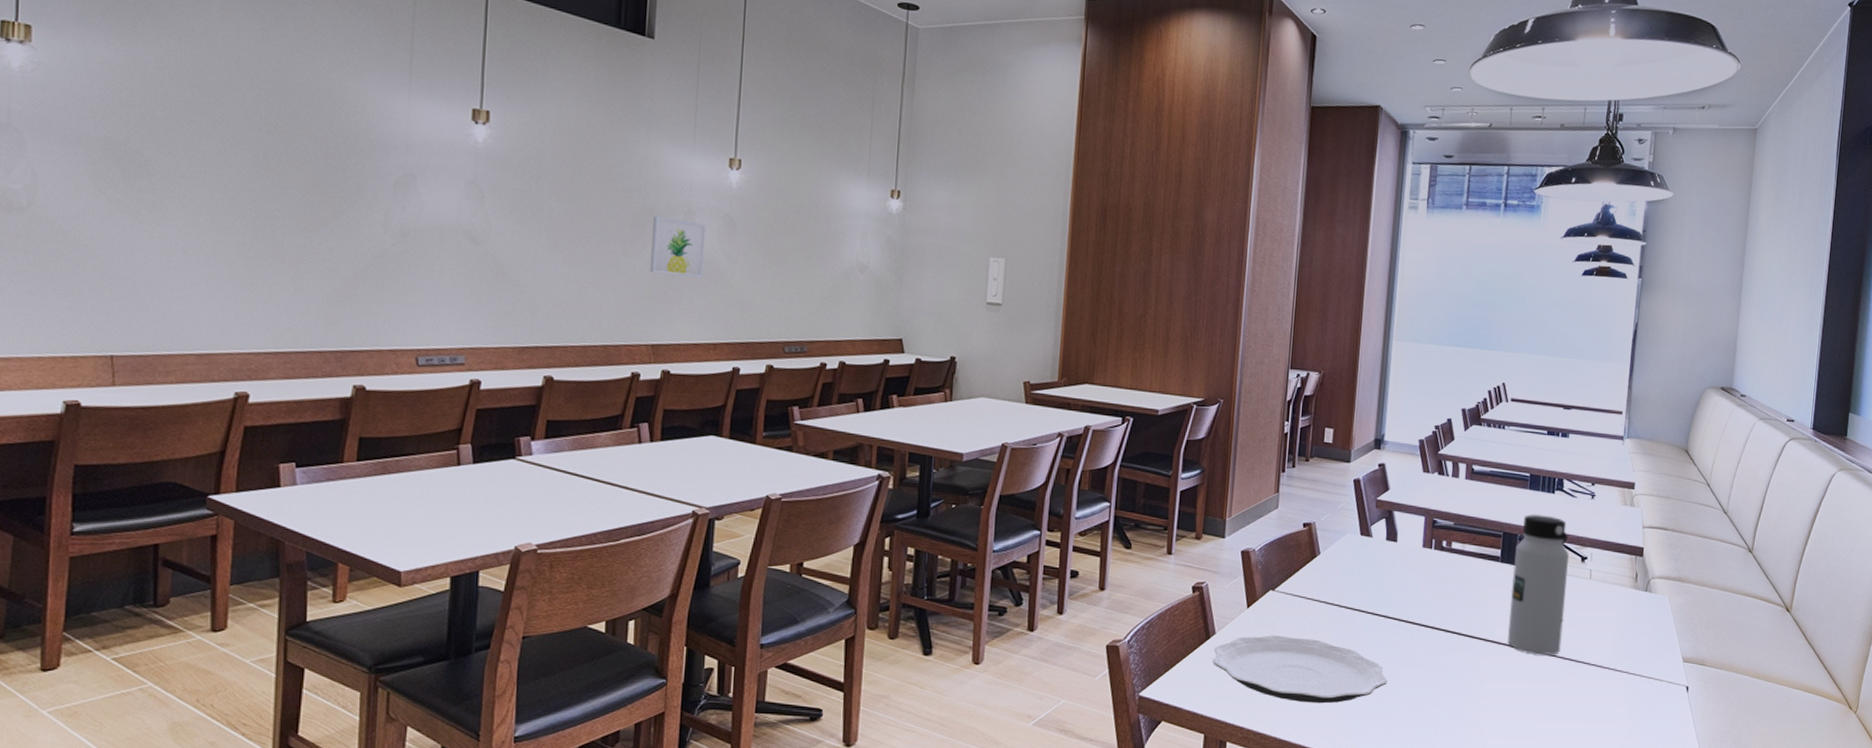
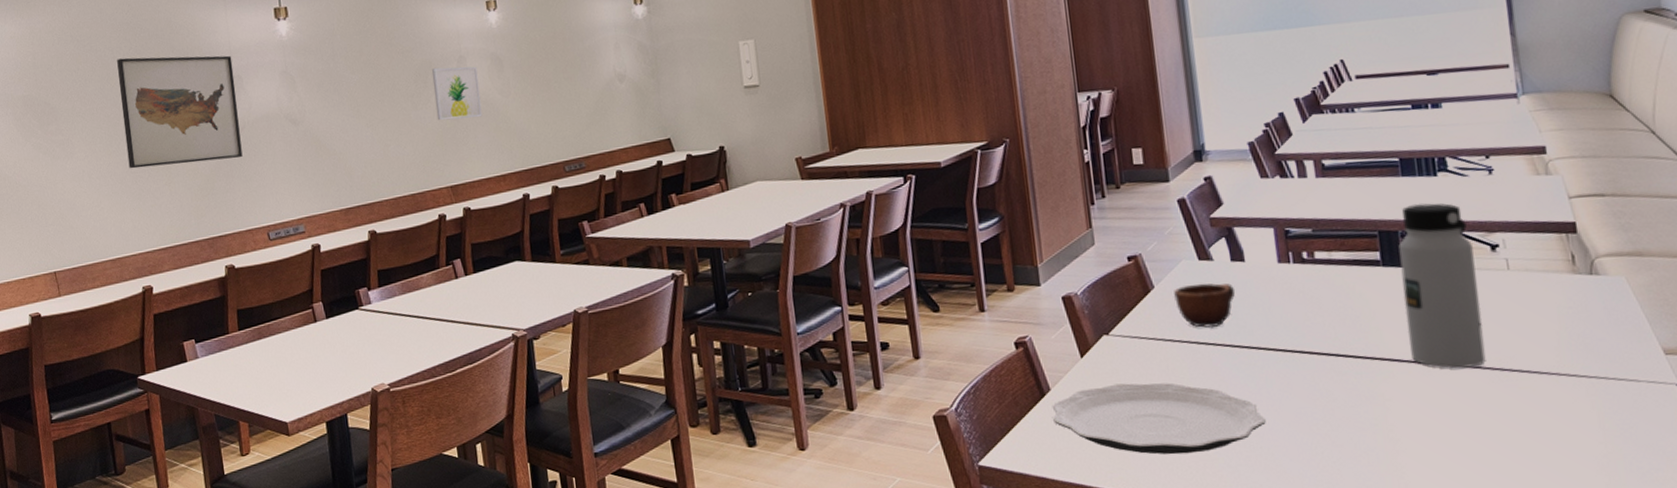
wall art: none [243,121,407,267] -> present [117,55,243,169]
mug: none [1335,555,1385,596] -> present [1174,283,1236,328]

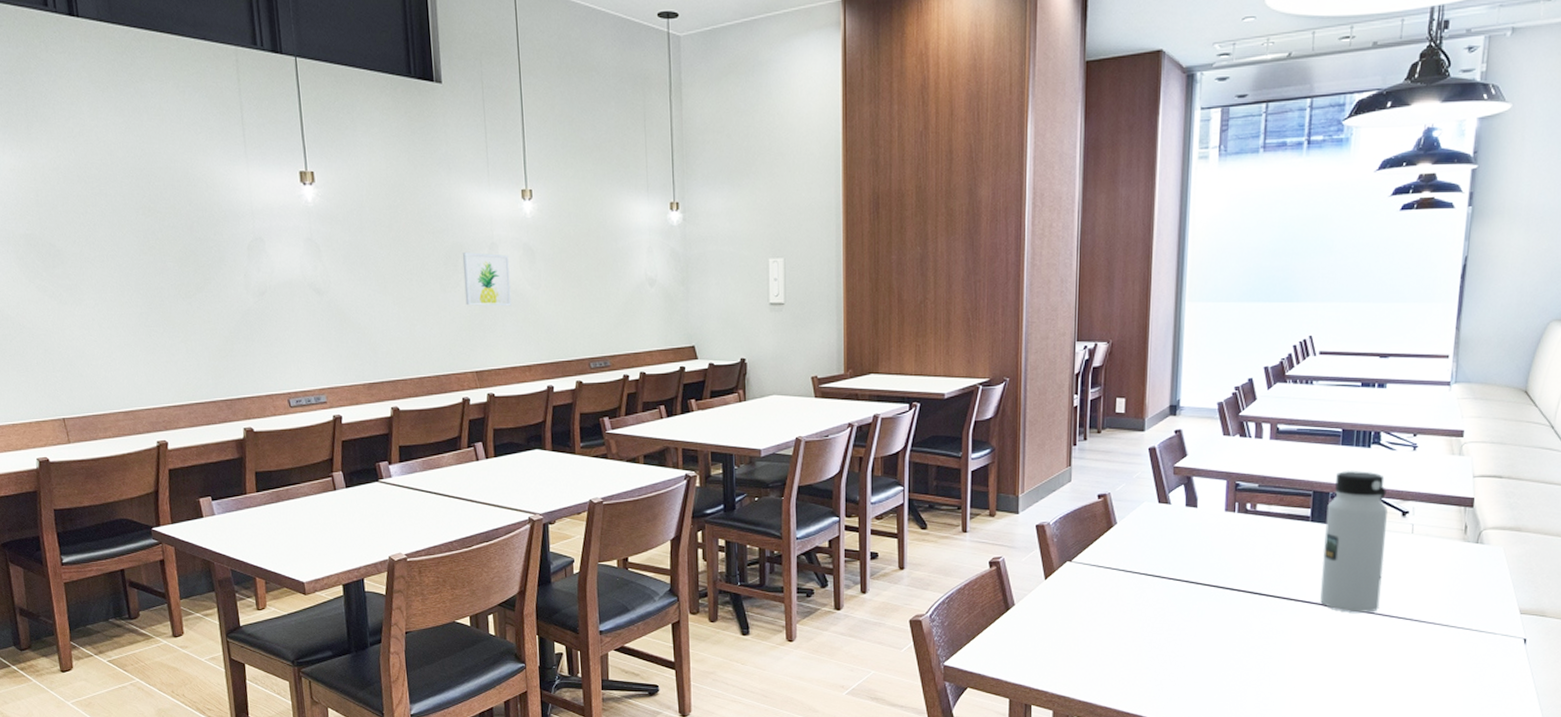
wall art: present [117,55,243,169] -> none [129,206,264,323]
plate: present [1052,382,1266,455] -> none [1014,604,1192,667]
mug: present [1174,283,1236,328] -> none [1133,523,1185,563]

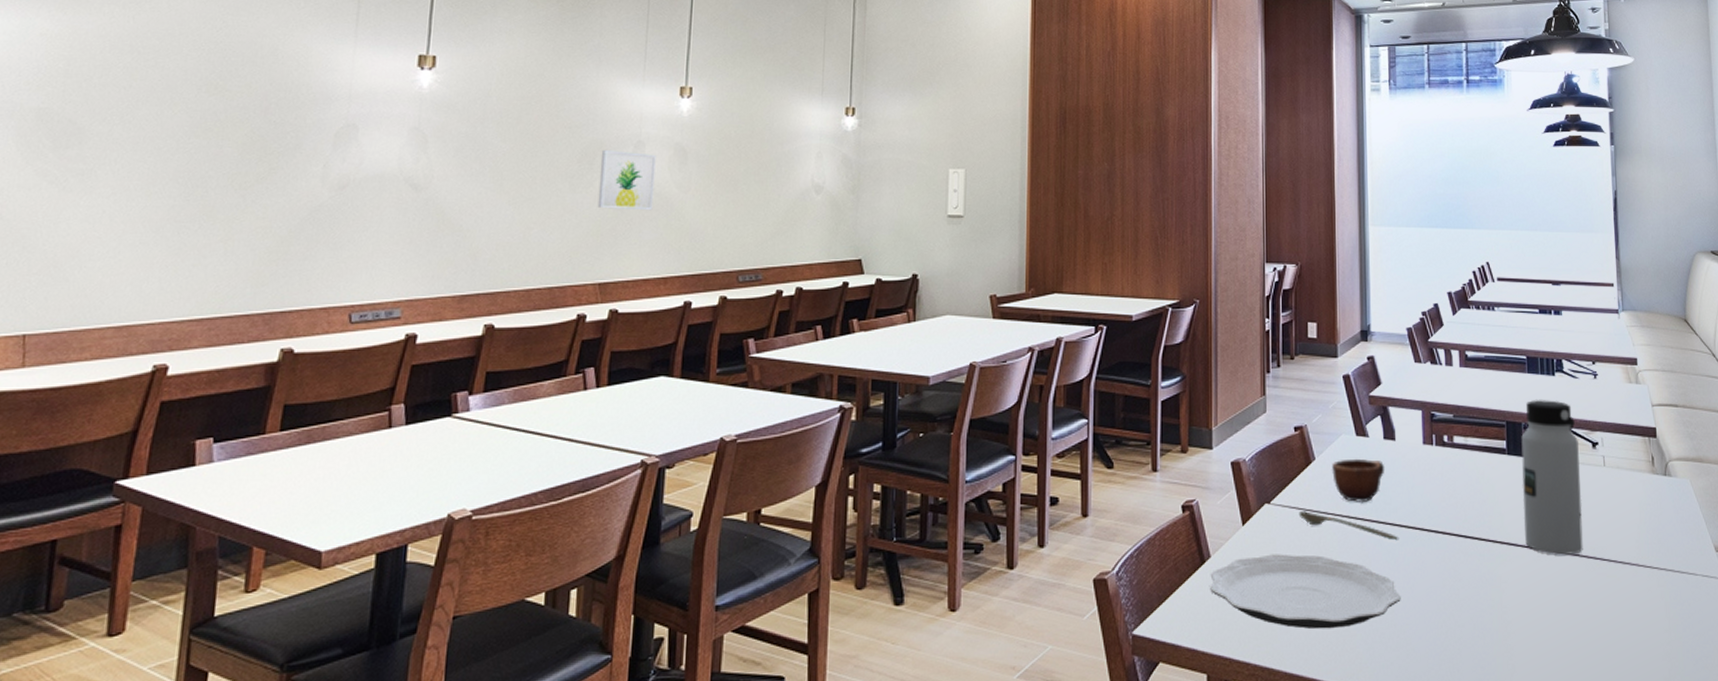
plate: none [1014,604,1192,667] -> present [1210,554,1401,629]
spoon: none [1098,569,1194,596] -> present [1298,511,1399,541]
mug: none [1133,523,1185,563] -> present [1332,458,1385,503]

